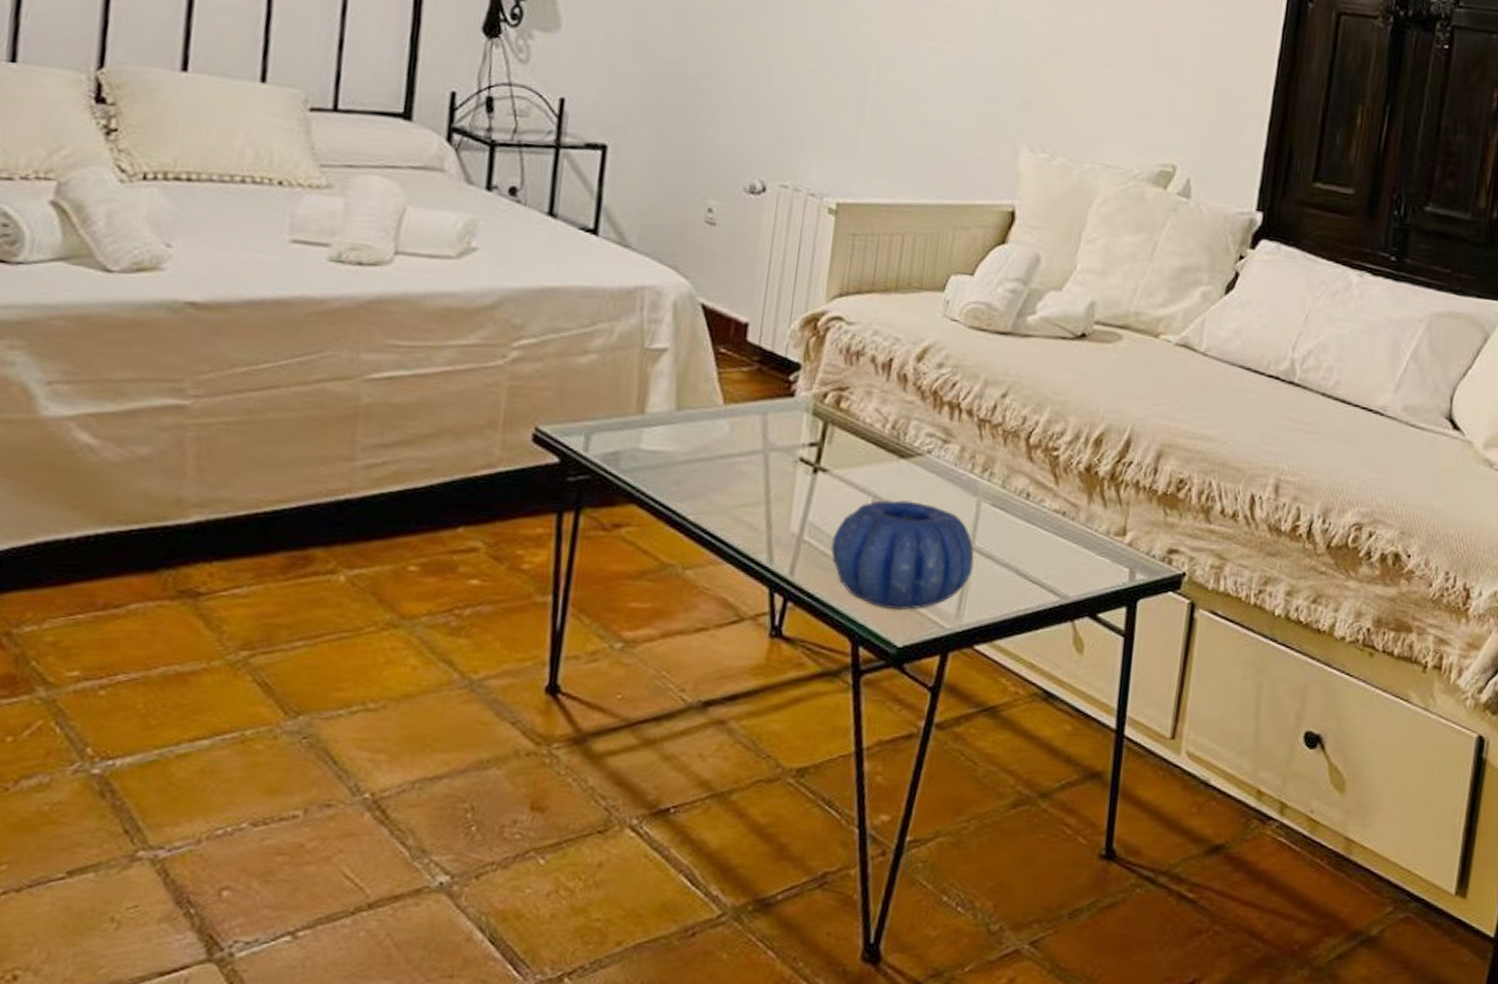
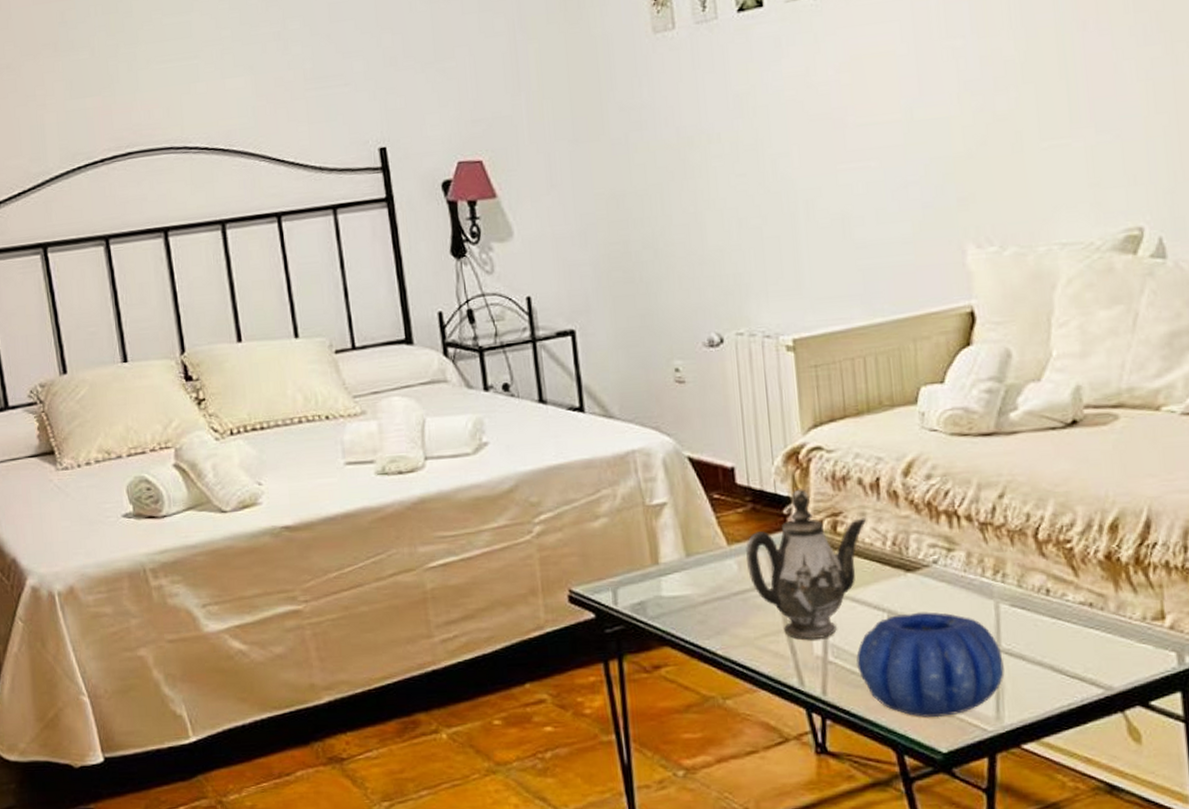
teapot: none [739,356,872,516] -> present [746,489,867,640]

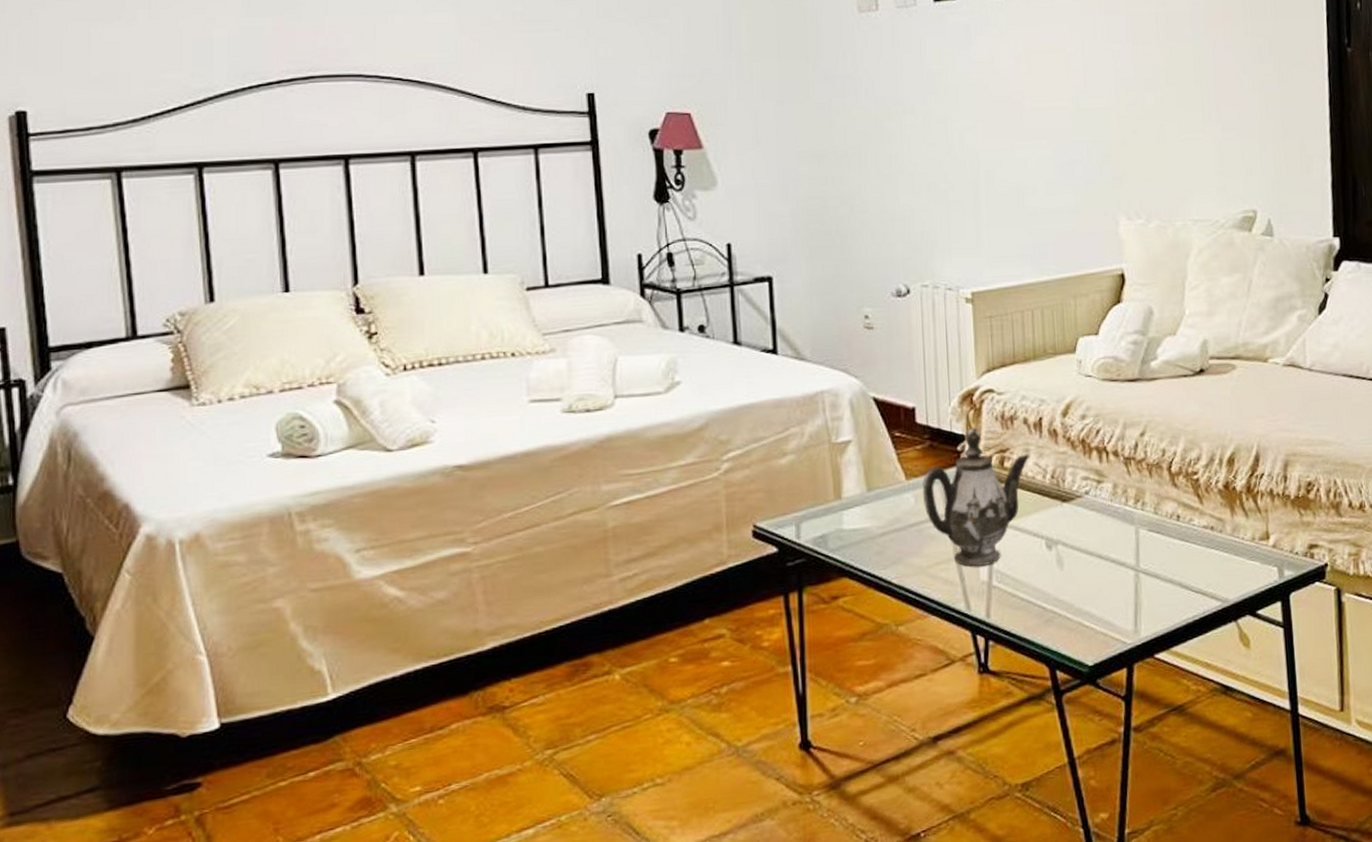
decorative bowl: present [856,612,1004,718] -> none [1017,538,1142,634]

